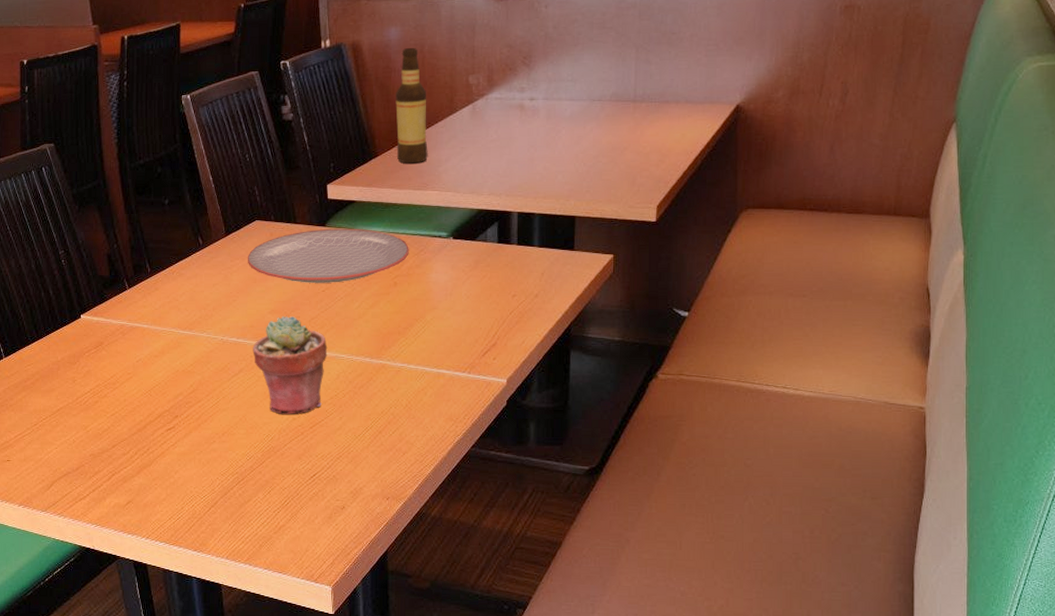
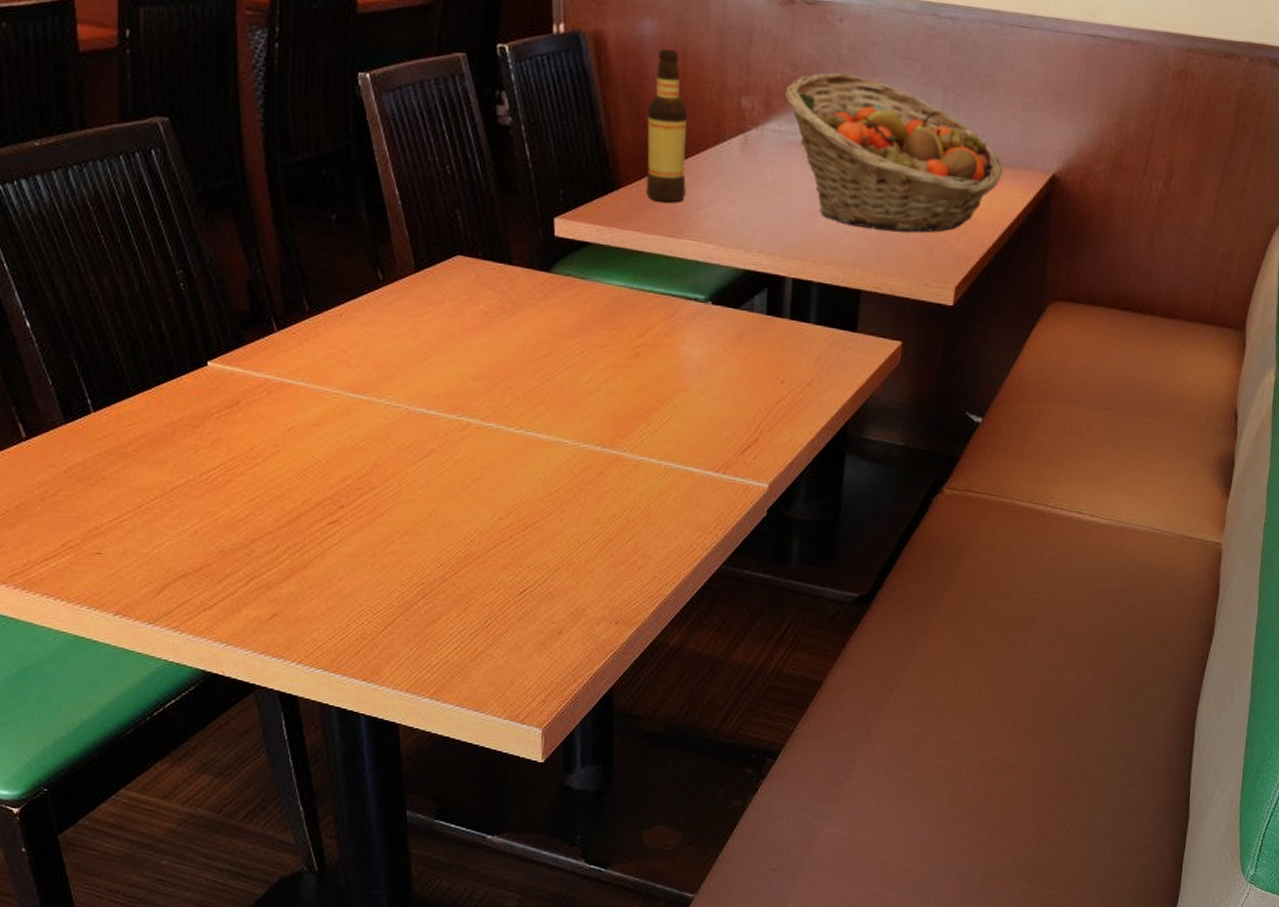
plate: present [247,228,409,283] -> none [444,275,657,347]
potted succulent: present [253,315,328,414] -> none [448,384,547,512]
fruit basket: none [504,46,692,166] -> present [785,73,1003,233]

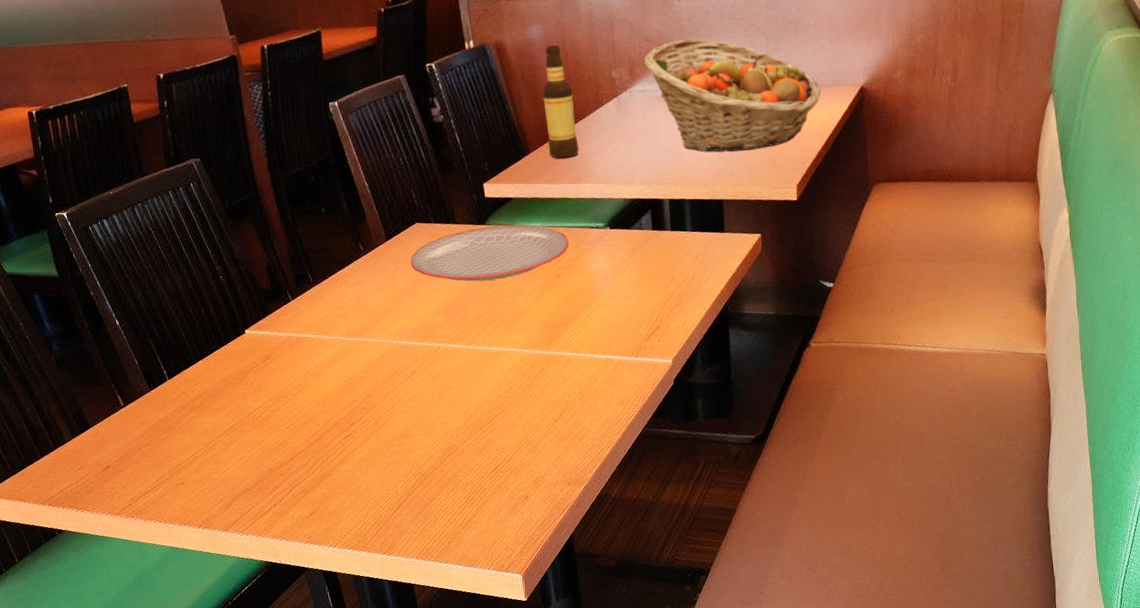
plate: none [444,275,657,347] -> present [410,224,569,282]

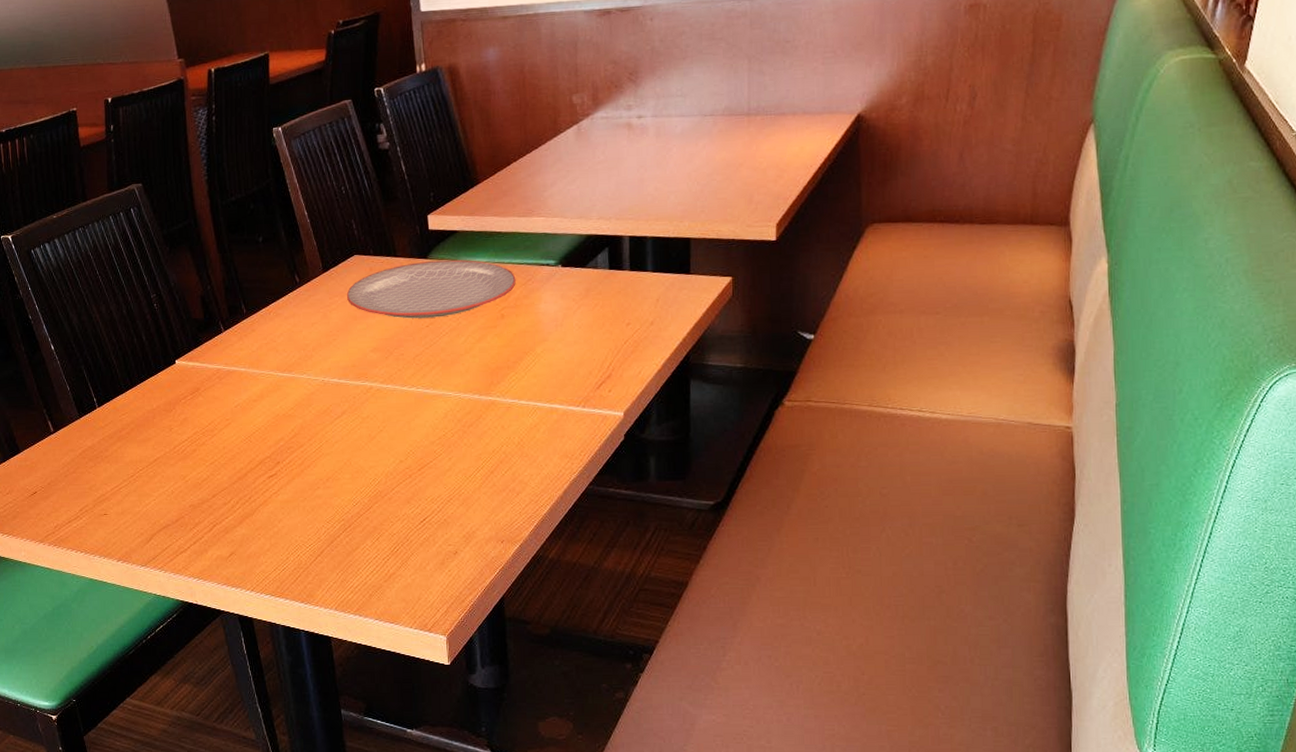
bottle: present [542,44,579,159] -> none [496,68,532,190]
fruit basket: present [644,38,822,152] -> none [609,60,811,185]

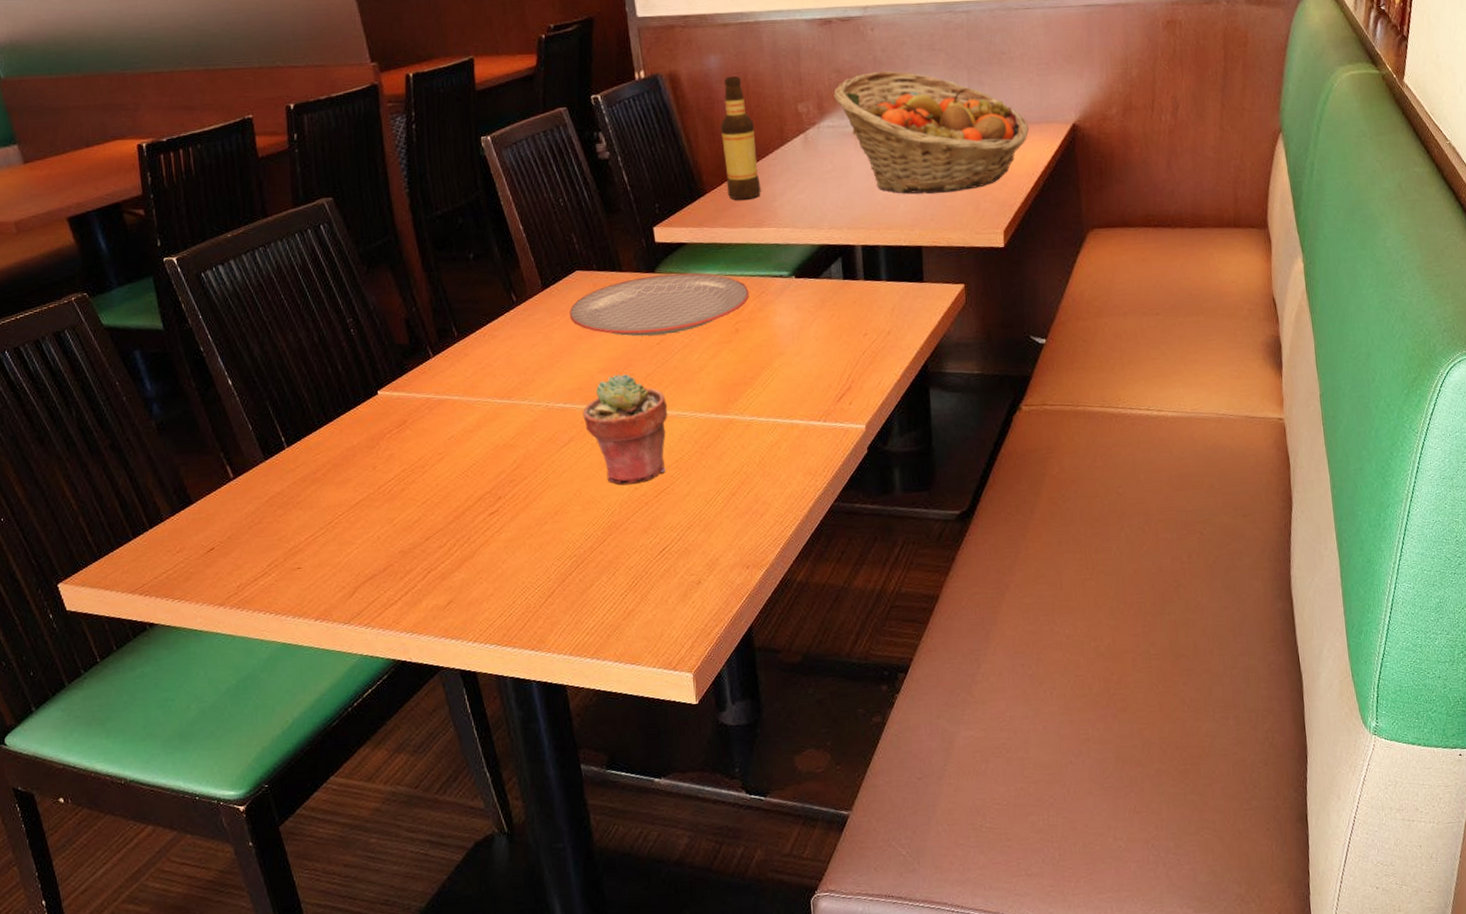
potted succulent: none [355,353,434,457] -> present [583,374,668,485]
bottle: none [496,68,532,190] -> present [720,76,761,200]
fruit basket: none [609,60,811,185] -> present [834,70,1030,194]

